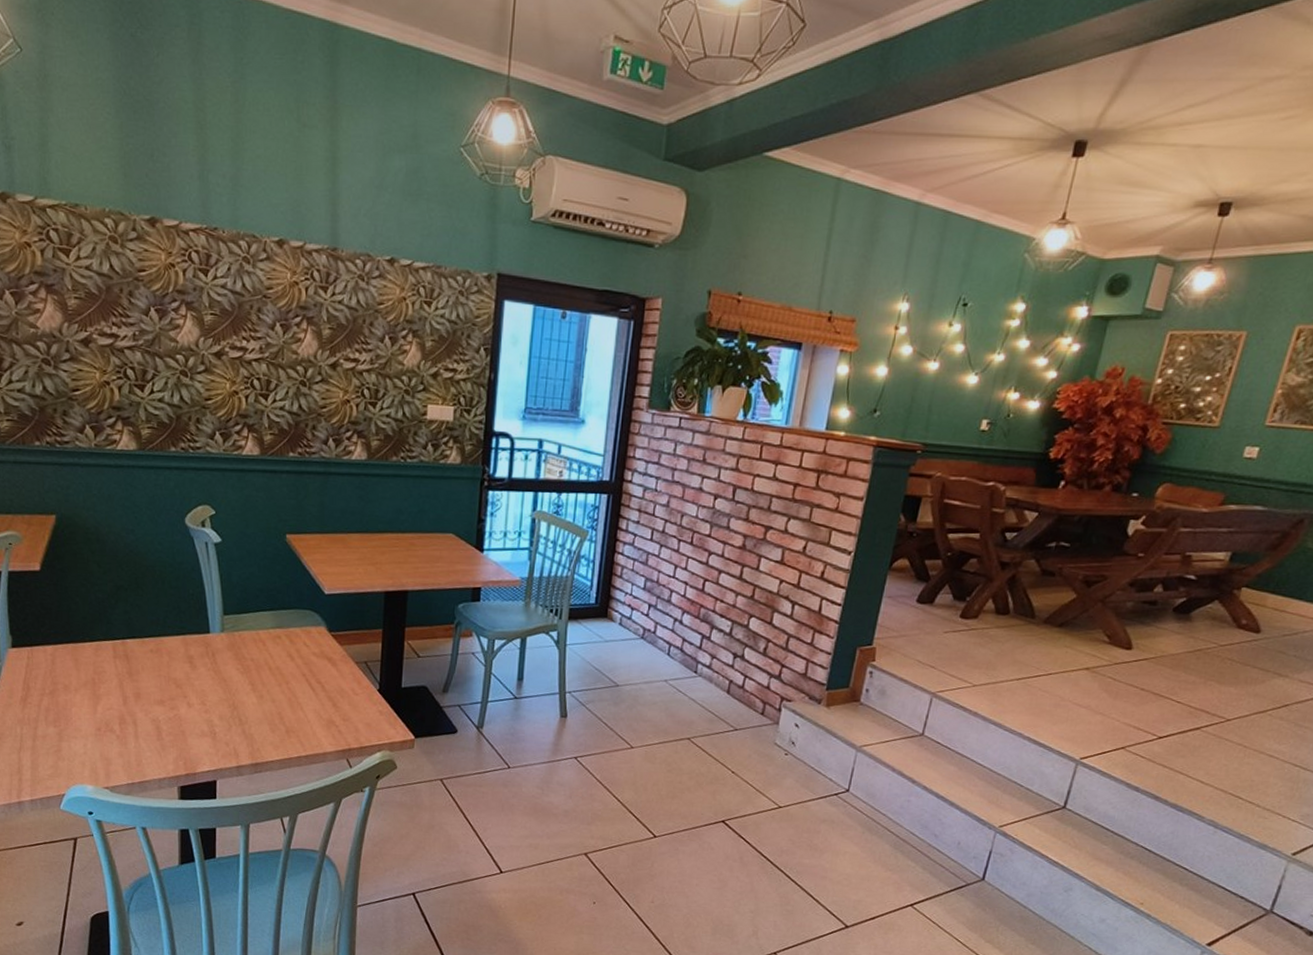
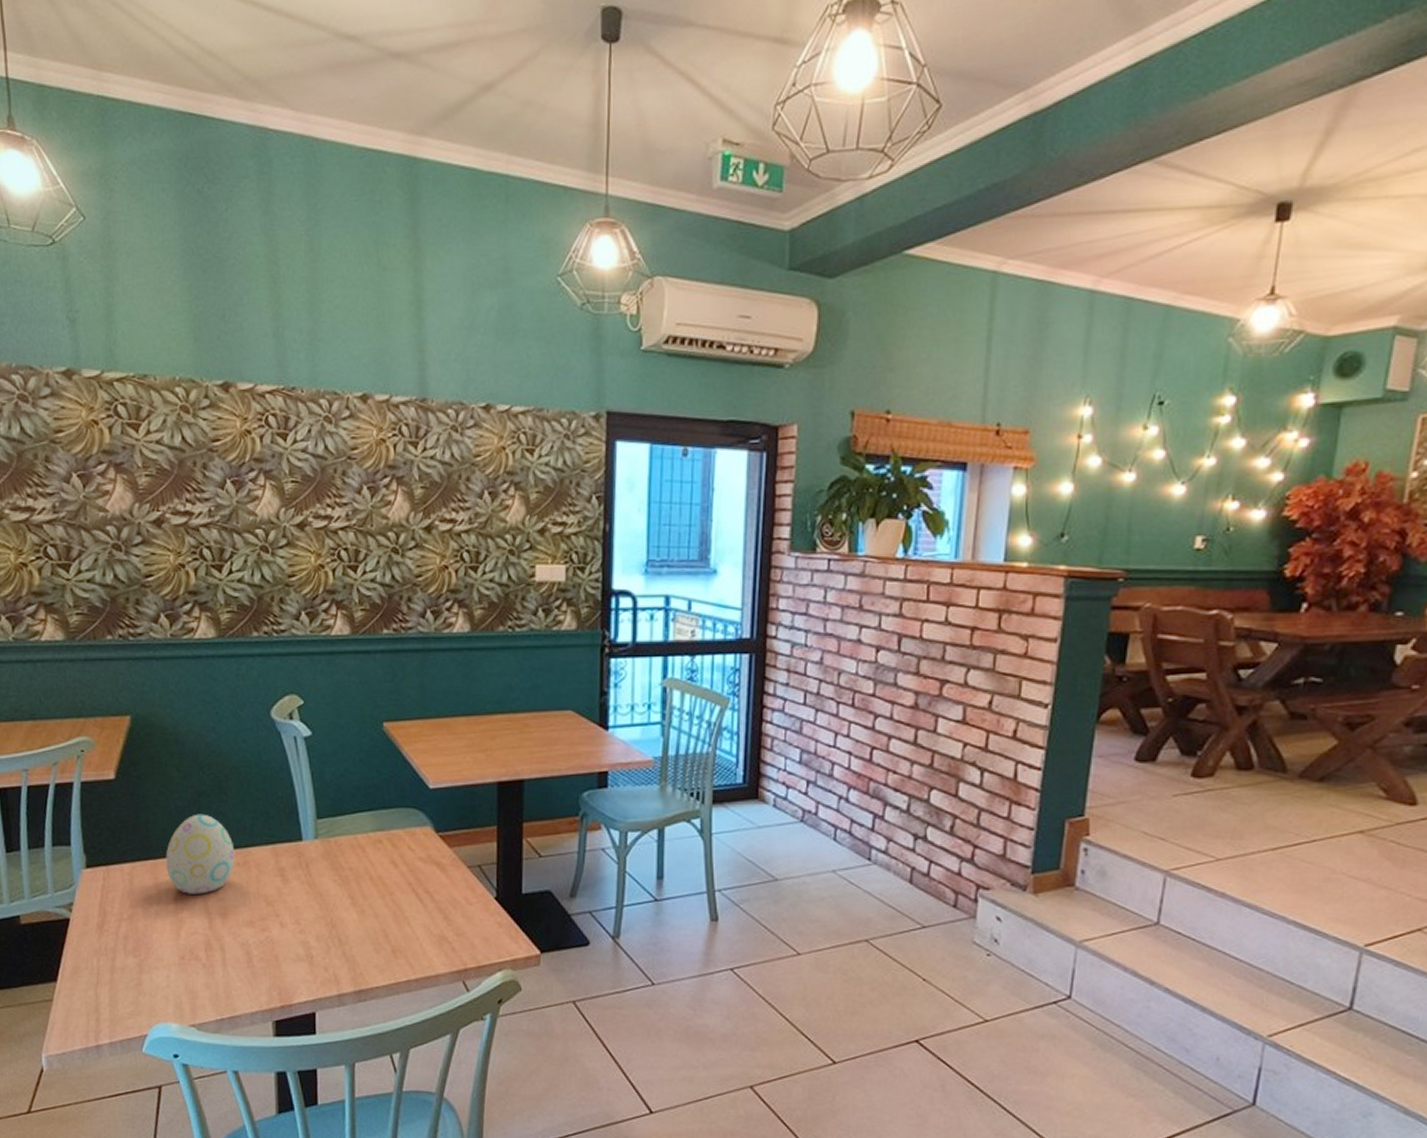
decorative egg: none [85,605,149,675] -> present [165,814,235,894]

